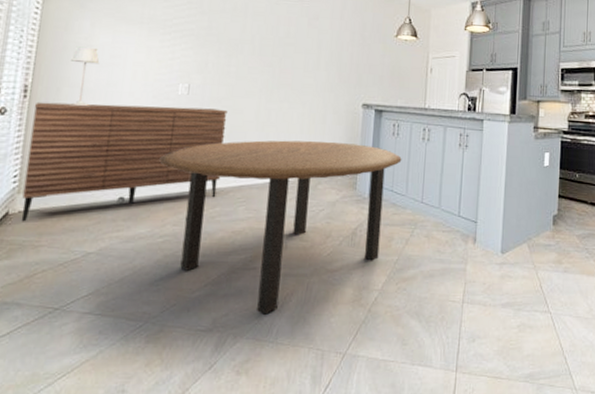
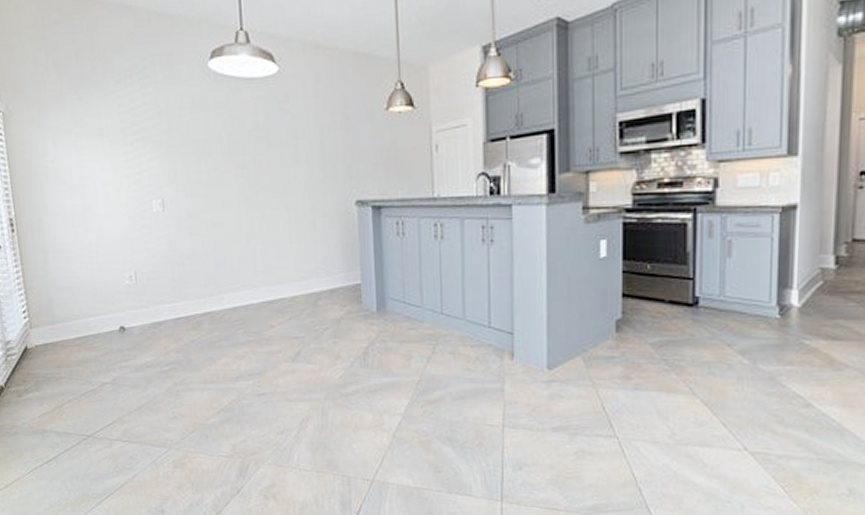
sideboard: present [21,102,228,222] -> none [23,224,214,356]
table lamp: present [70,46,100,107] -> none [44,170,72,236]
dining table: present [159,140,402,315] -> none [149,250,412,441]

